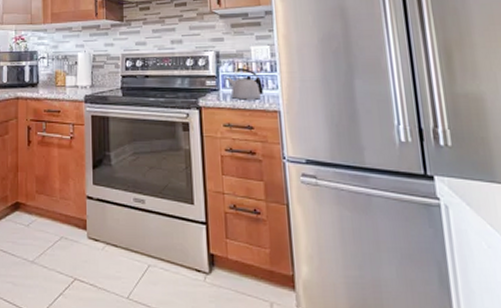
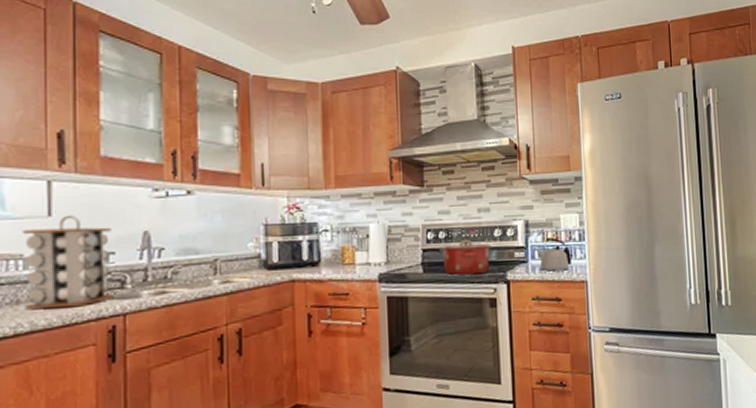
casserole: none [136,67,185,101] -> present [439,239,493,277]

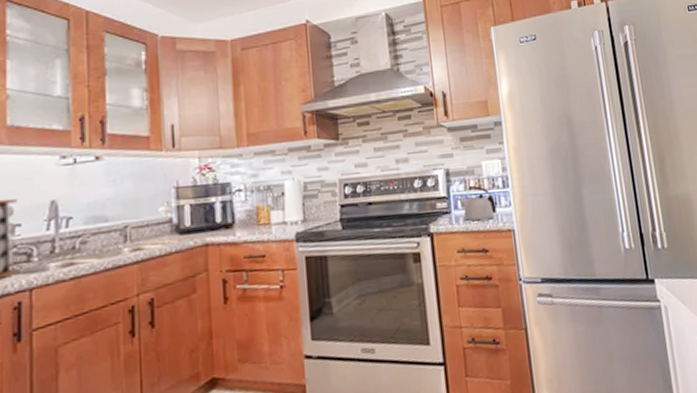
casserole: present [439,239,493,277] -> none [358,192,413,232]

